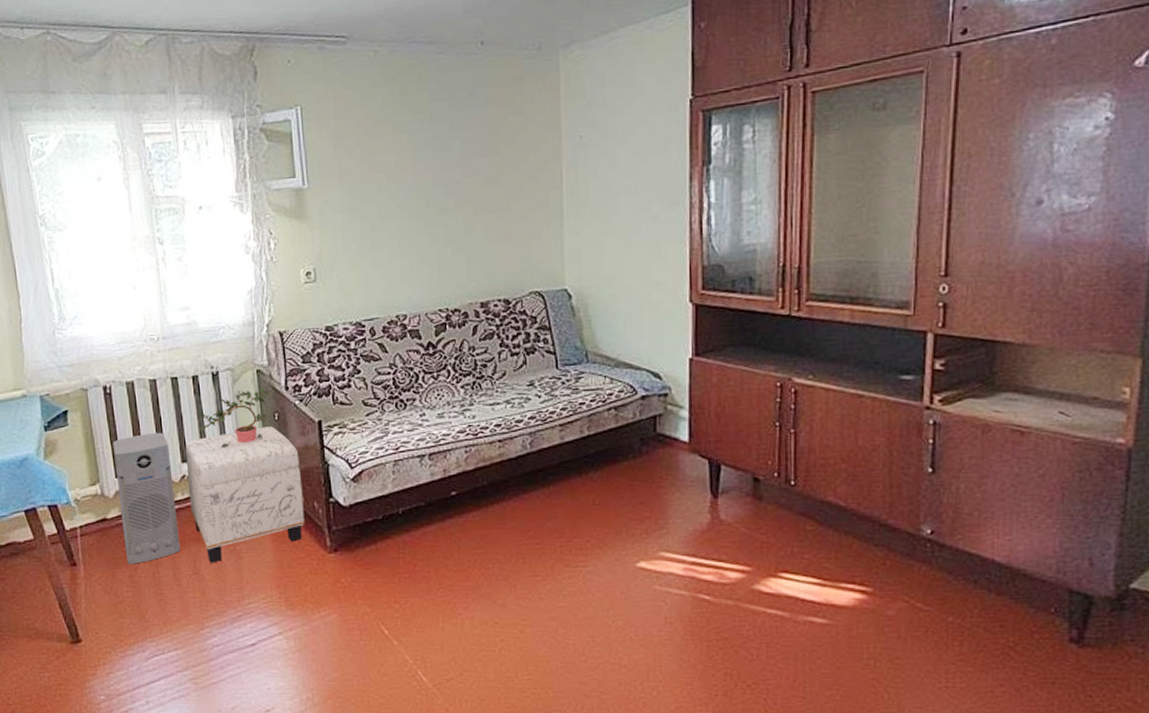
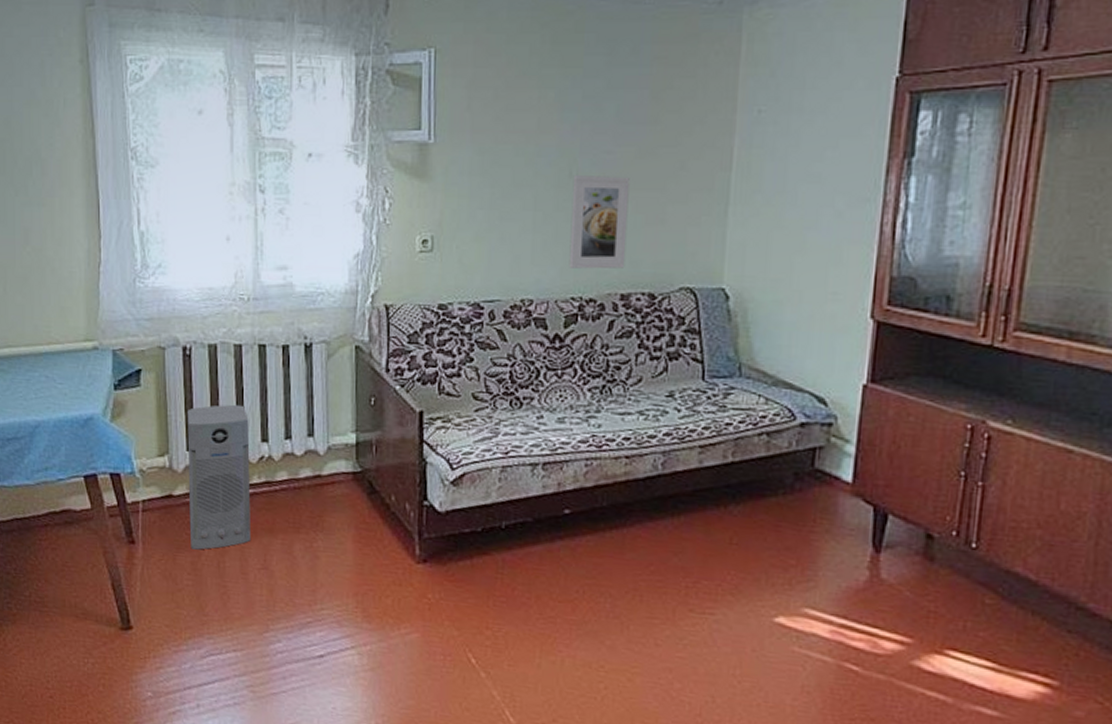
ottoman: present [185,427,305,563] -> none [266,411,395,559]
potted plant: present [199,387,271,447] -> none [286,366,370,430]
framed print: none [430,202,482,285] -> present [569,175,630,269]

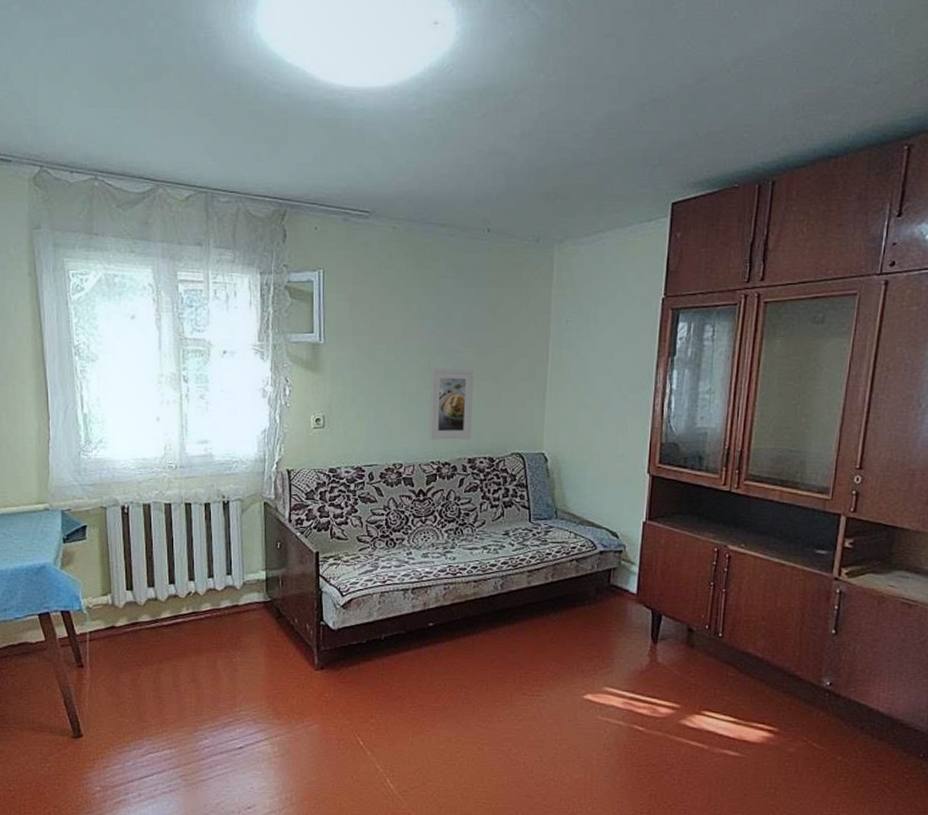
air purifier: present [187,404,251,550] -> none [126,551,181,670]

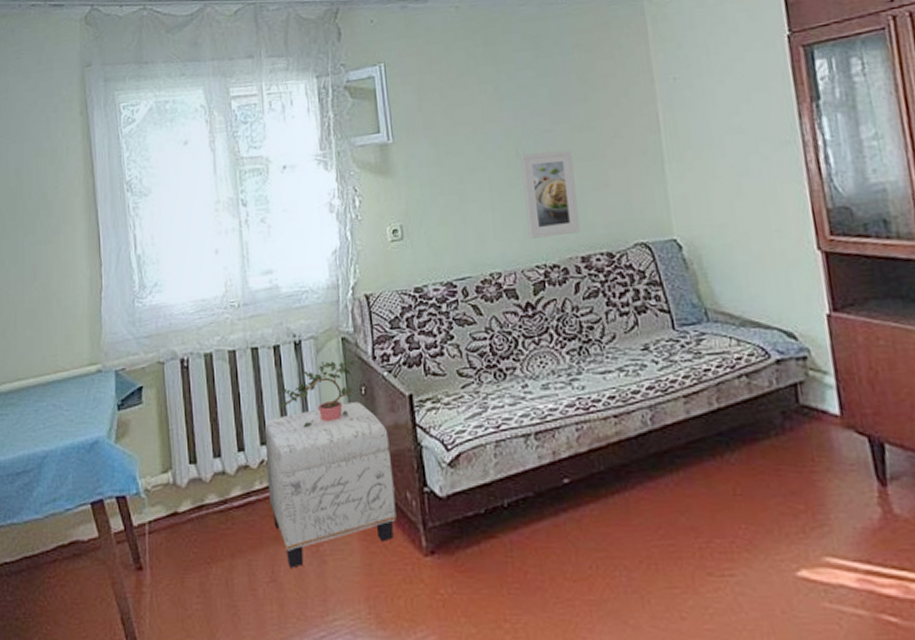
ottoman: none [193,554,297,673] -> present [264,402,397,568]
potted plant: none [208,518,276,569] -> present [280,357,358,427]

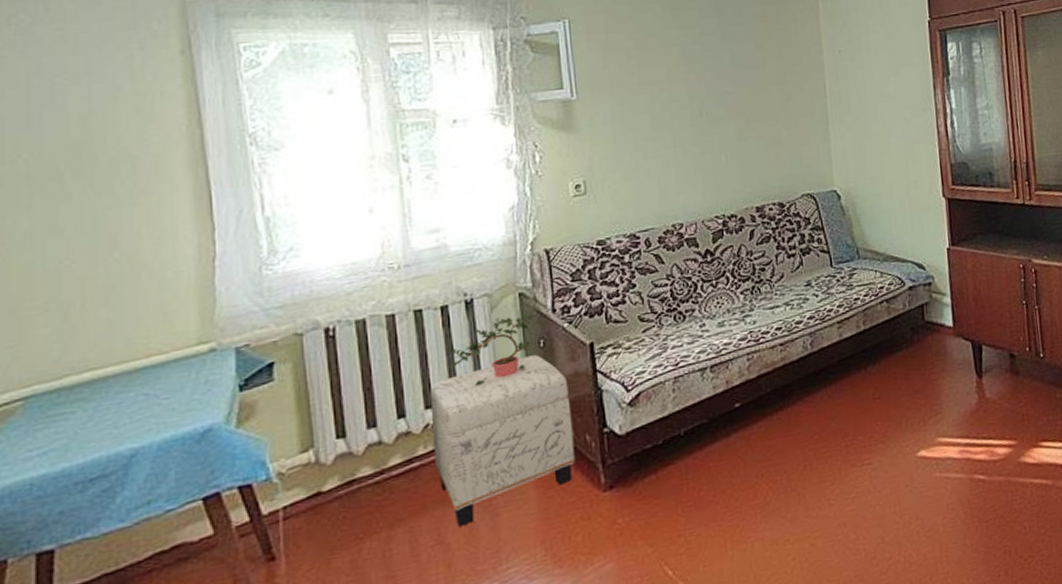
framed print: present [520,150,581,239] -> none [703,111,756,192]

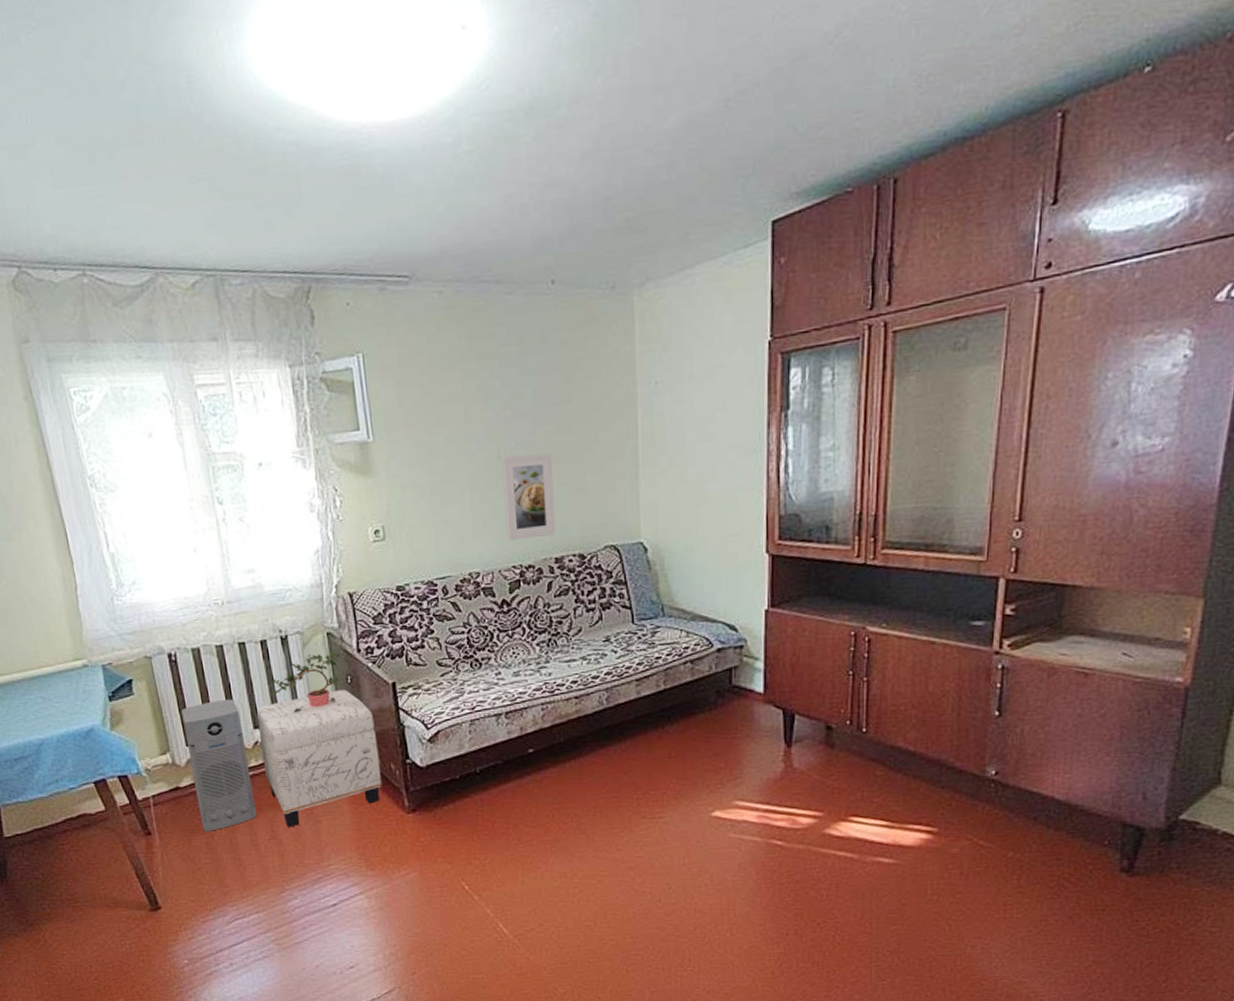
air purifier: none [334,376,420,547] -> present [181,699,257,832]
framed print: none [703,111,756,192] -> present [501,453,556,540]

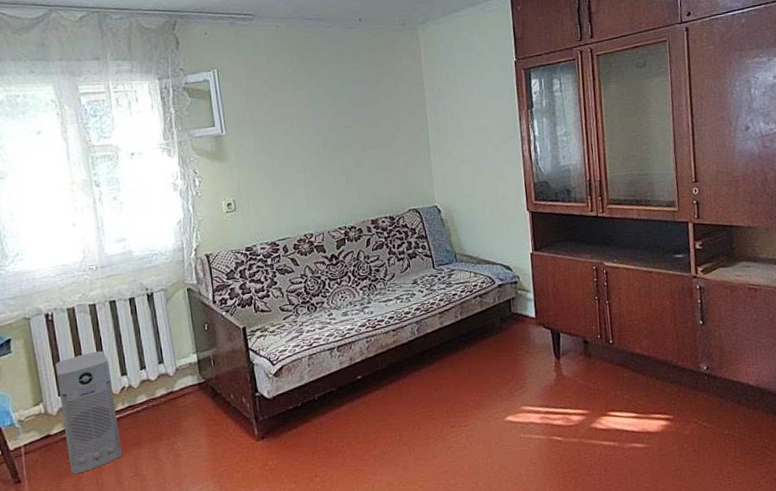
ottoman: present [256,690,382,827] -> none [124,336,235,464]
potted plant: present [269,650,343,712] -> none [136,303,201,359]
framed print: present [501,453,556,540] -> none [327,141,371,208]

